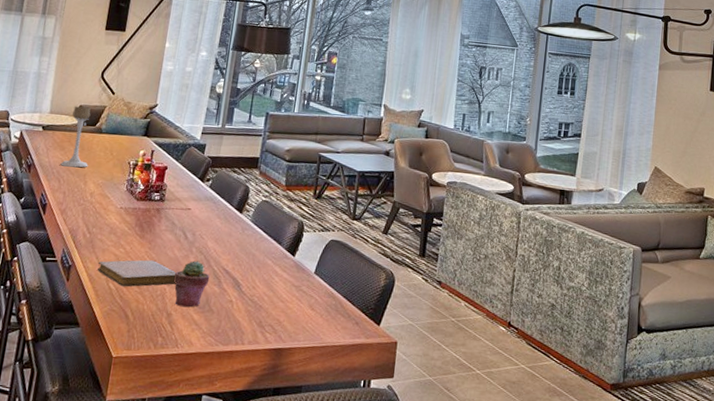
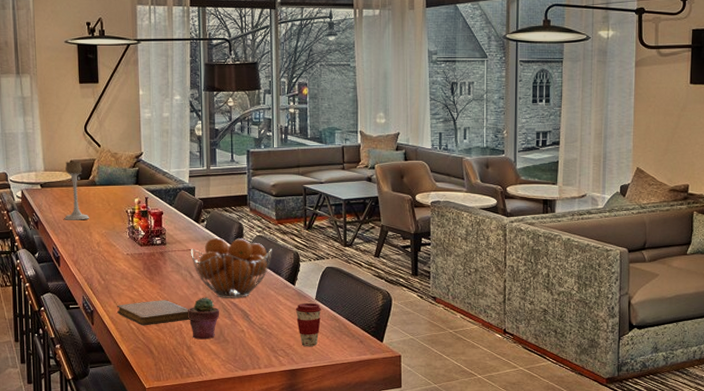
fruit basket: none [188,198,276,265] -> present [190,237,272,298]
coffee cup: none [290,276,320,324] -> present [295,303,322,346]

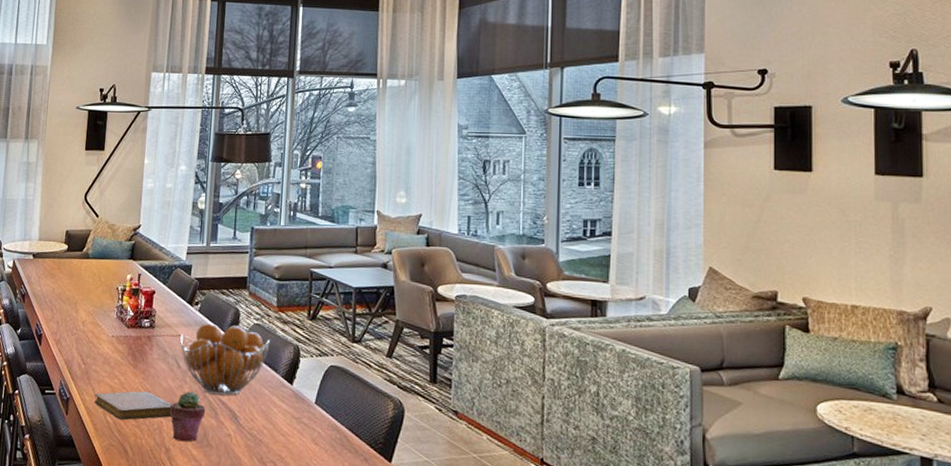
candle holder: present [64,162,90,220] -> none [52,231,78,296]
coffee cup: present [295,303,322,346] -> none [291,407,322,461]

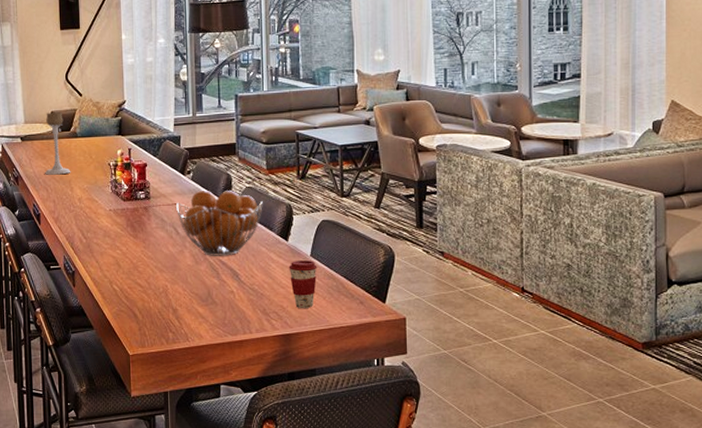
candle holder: none [52,231,78,296] -> present [45,112,71,175]
notebook: present [94,391,173,421] -> none [98,259,176,287]
potted succulent: present [169,391,206,442] -> none [172,255,208,302]
coffee cup: none [291,407,322,461] -> present [288,261,317,308]

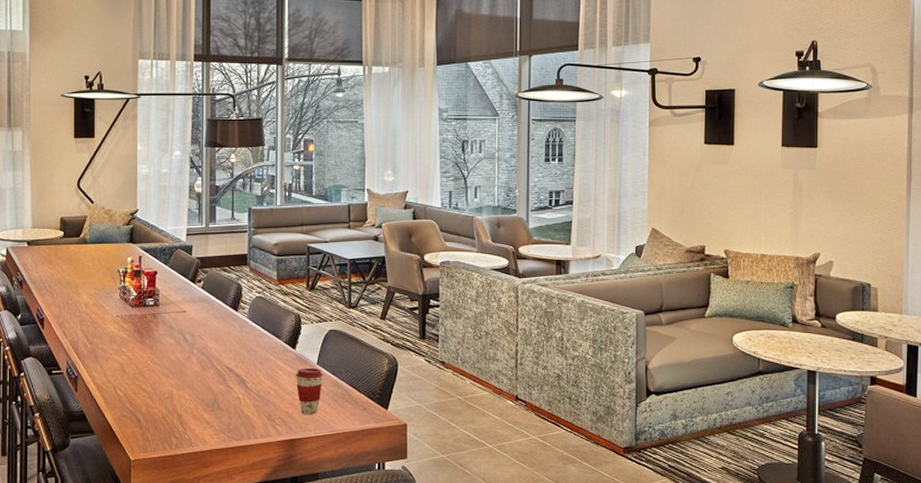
candle holder: present [45,112,71,175] -> none [51,218,79,280]
fruit basket: present [175,190,263,256] -> none [184,298,272,363]

